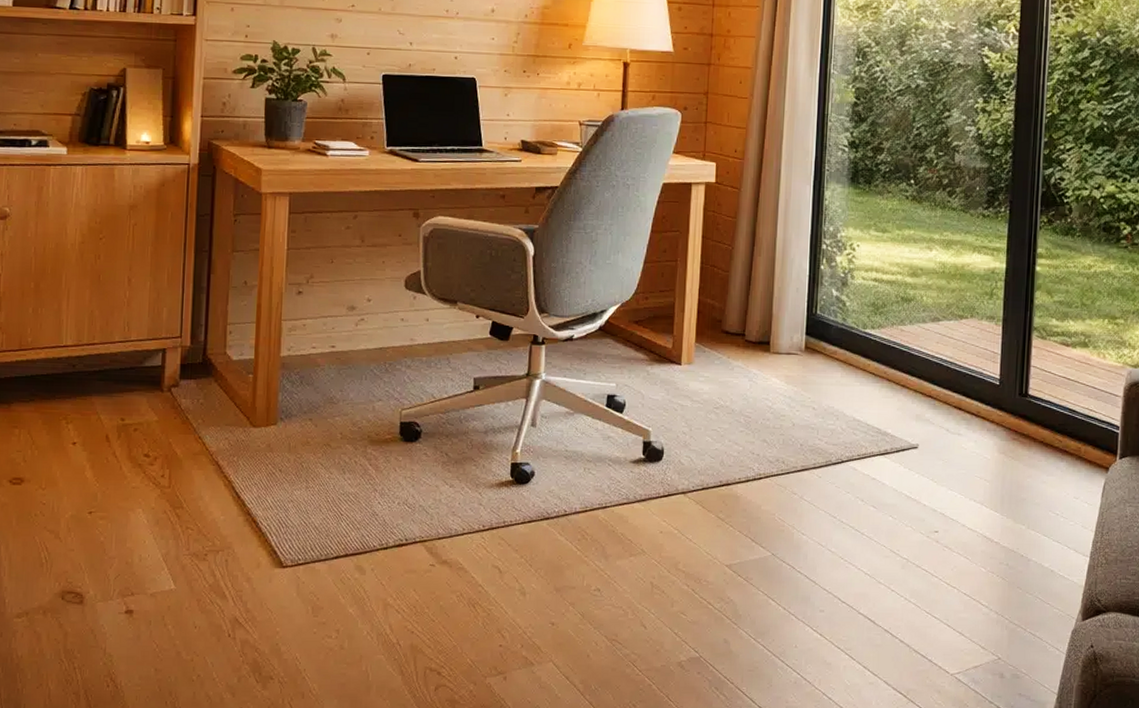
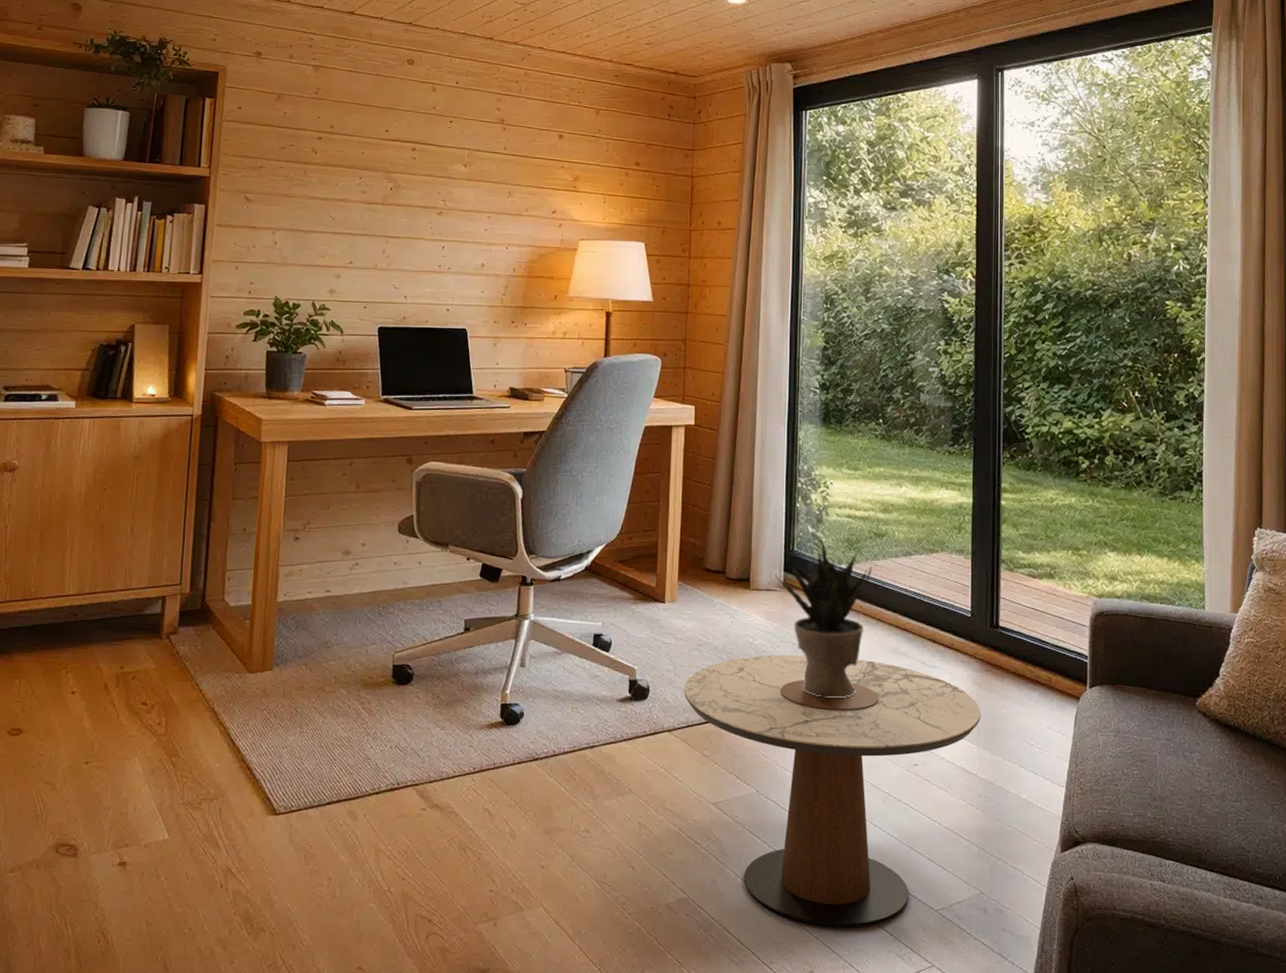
side table: none [699,419,1006,688] -> present [684,654,981,926]
potted plant: none [794,303,898,465] -> present [773,539,872,699]

